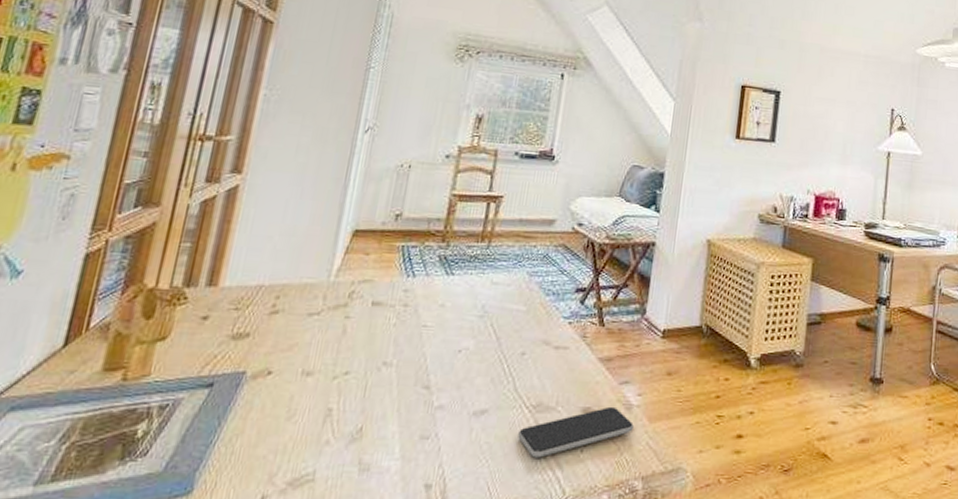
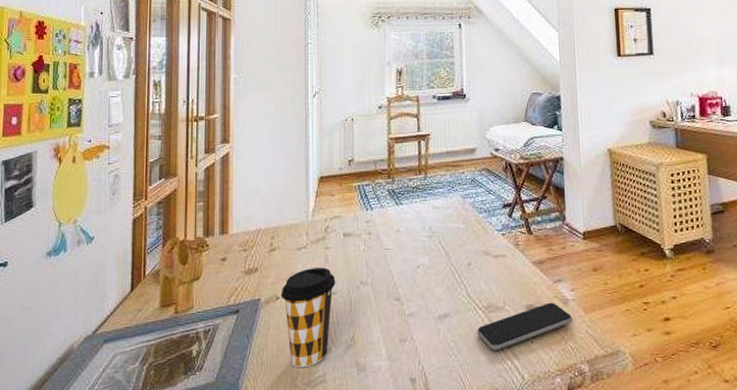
coffee cup: none [272,339,352,463] -> present [281,267,336,368]

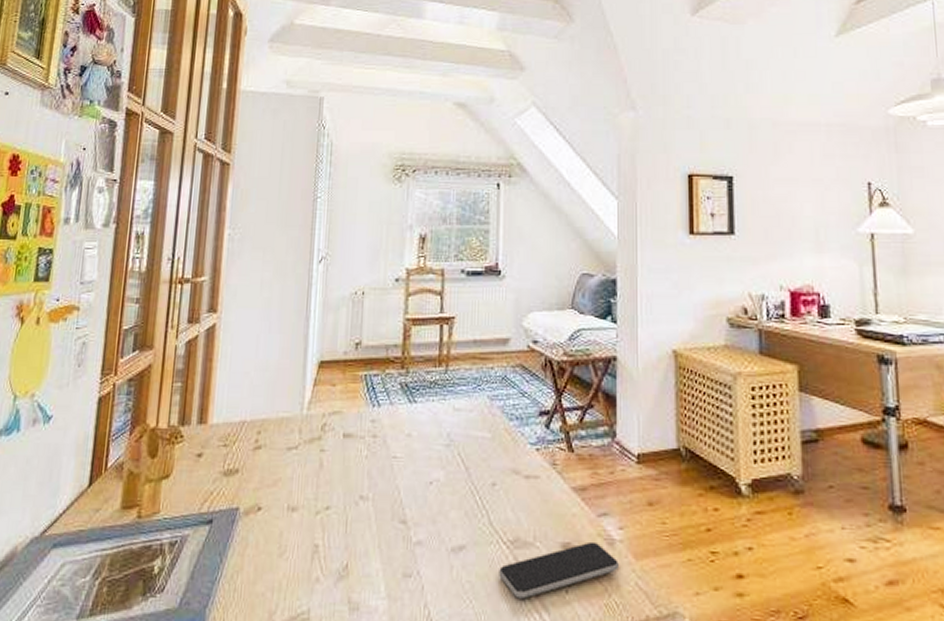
coffee cup: present [281,267,336,368] -> none [263,474,331,600]

